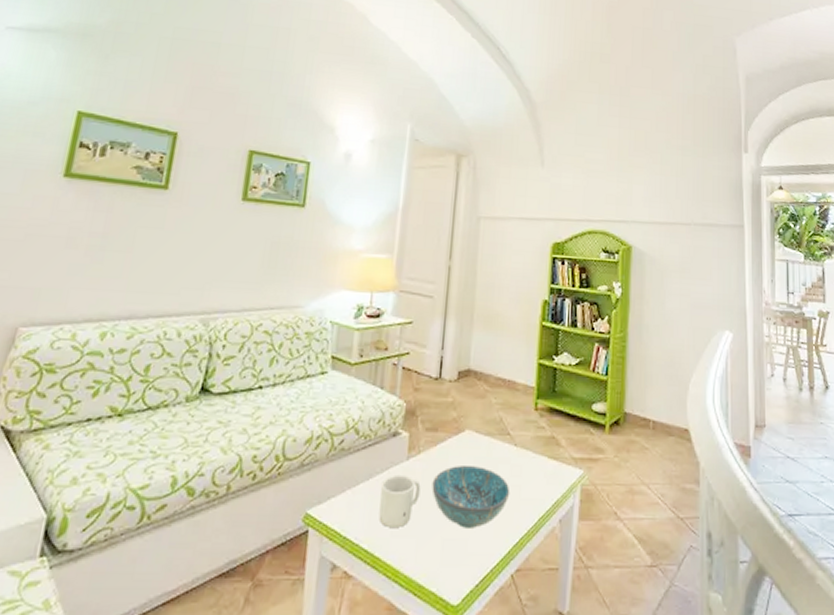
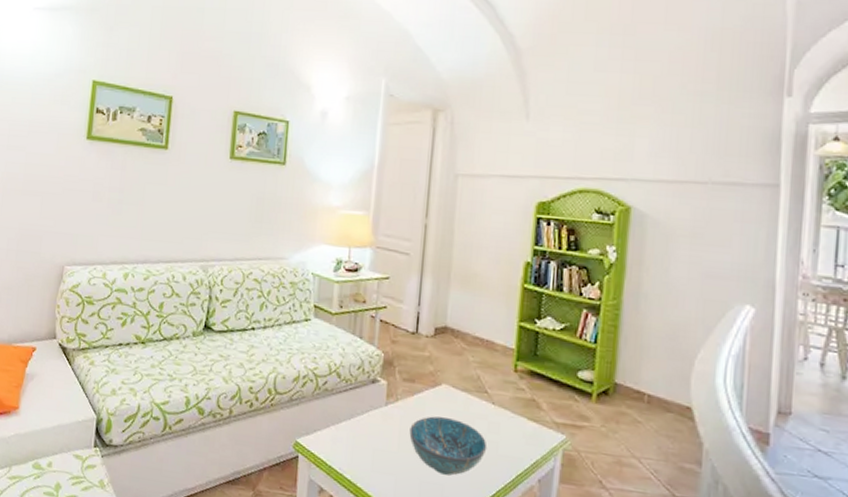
mug: present [379,474,421,529] -> none [360,417,399,465]

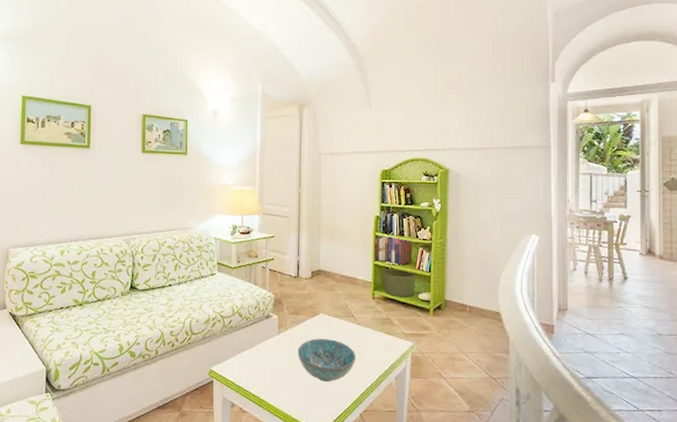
books: none [520,287,575,331] -> present [374,234,413,266]
basket: none [531,333,576,375] -> present [384,269,416,298]

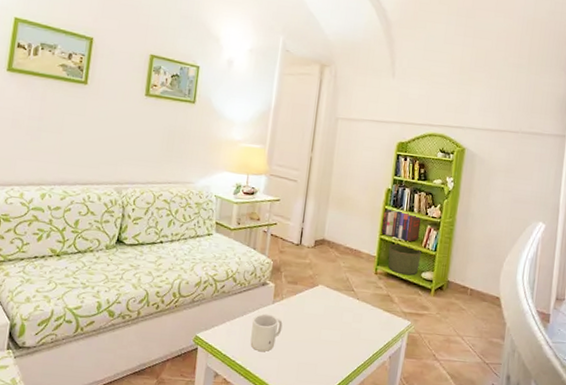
mug: none [261,344,289,381] -> present [250,313,283,352]
decorative bowl: present [297,339,356,382] -> none [291,311,352,357]

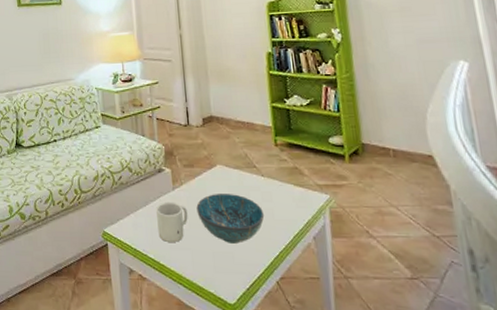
decorative bowl: none [291,311,352,357] -> present [196,194,265,244]
books: present [381,208,422,242] -> none [269,72,316,106]
basket: present [388,244,421,276] -> none [284,110,324,143]

